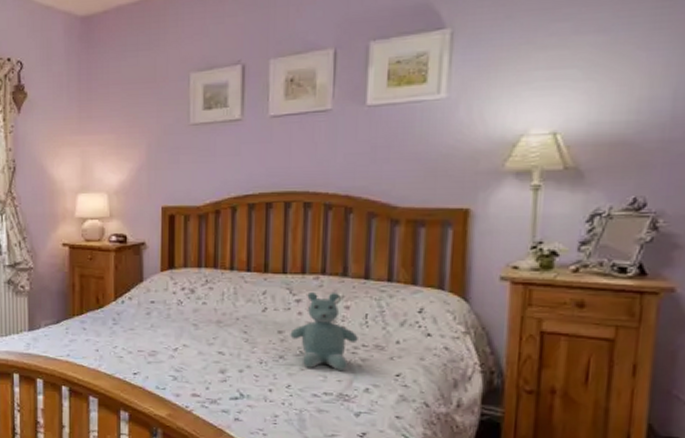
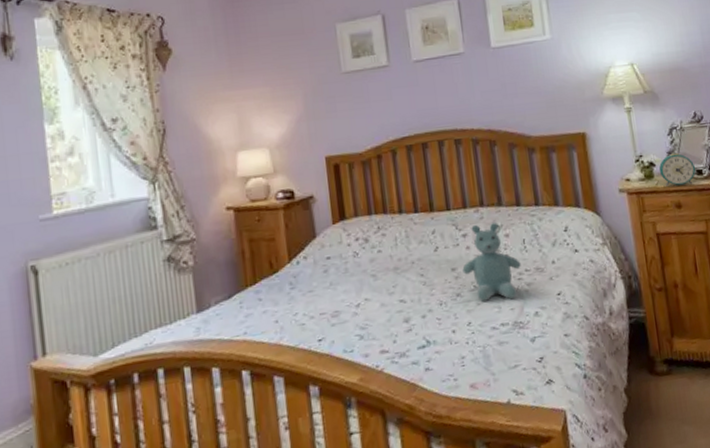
alarm clock: none [562,243,617,283] -> present [658,152,695,187]

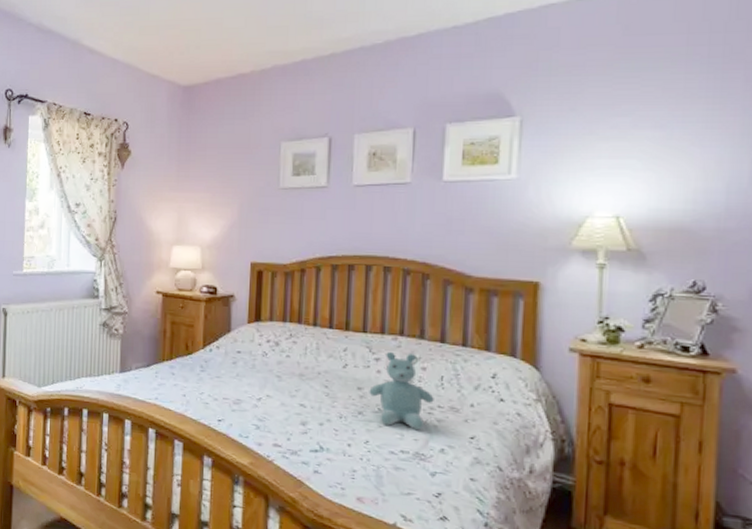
alarm clock: present [658,152,695,187] -> none [628,321,680,360]

